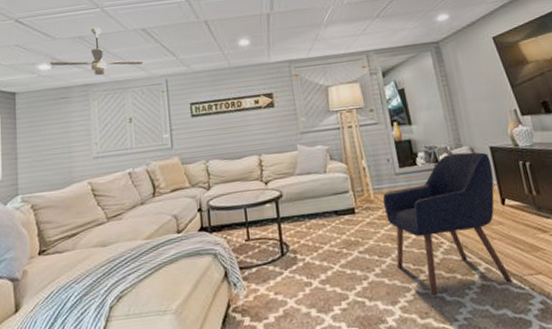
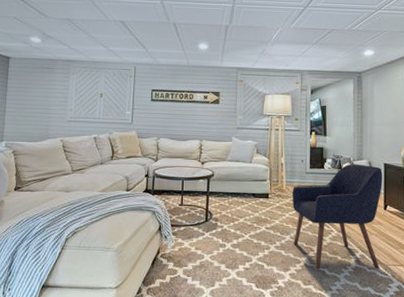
ceiling fan: present [49,27,144,76] -> none [40,13,118,55]

